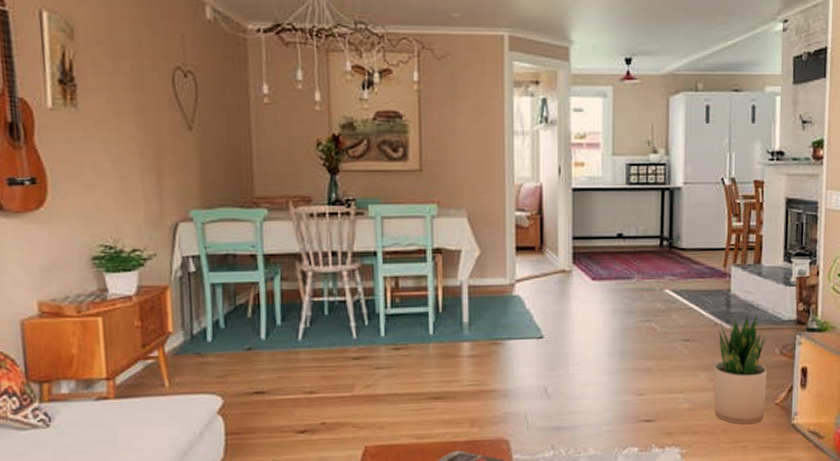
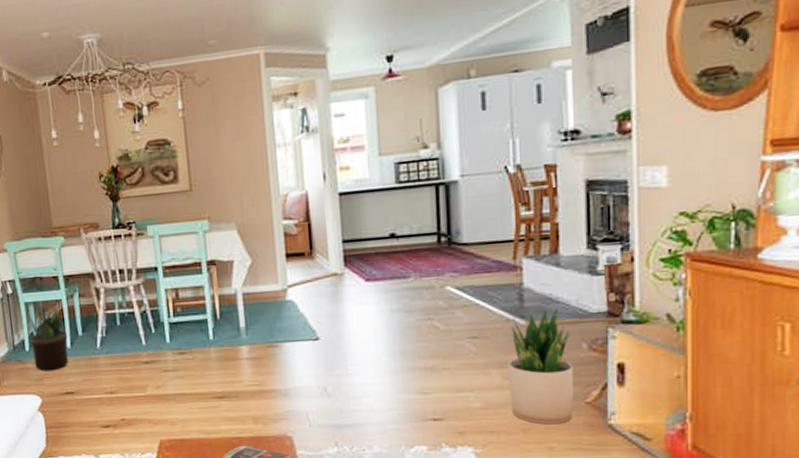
planter: none [212,291,263,366] -> present [26,307,68,371]

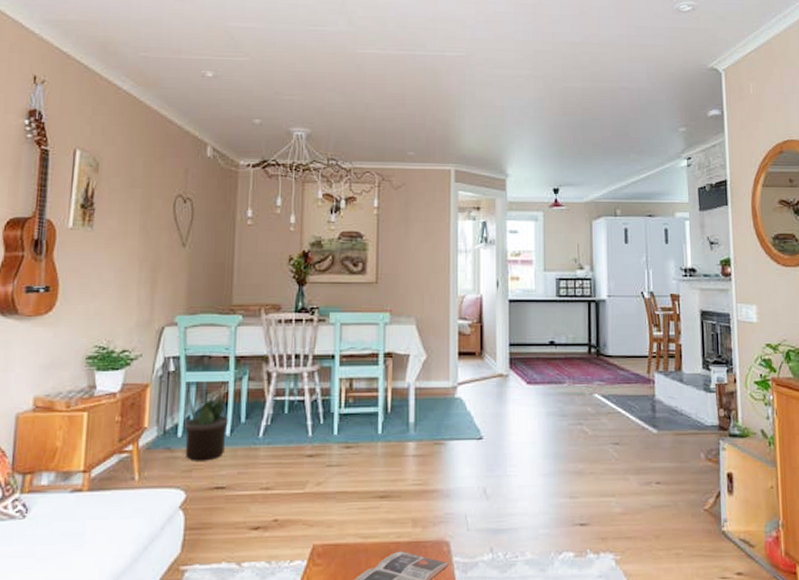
planter: present [508,308,574,425] -> none [644,419,695,531]

